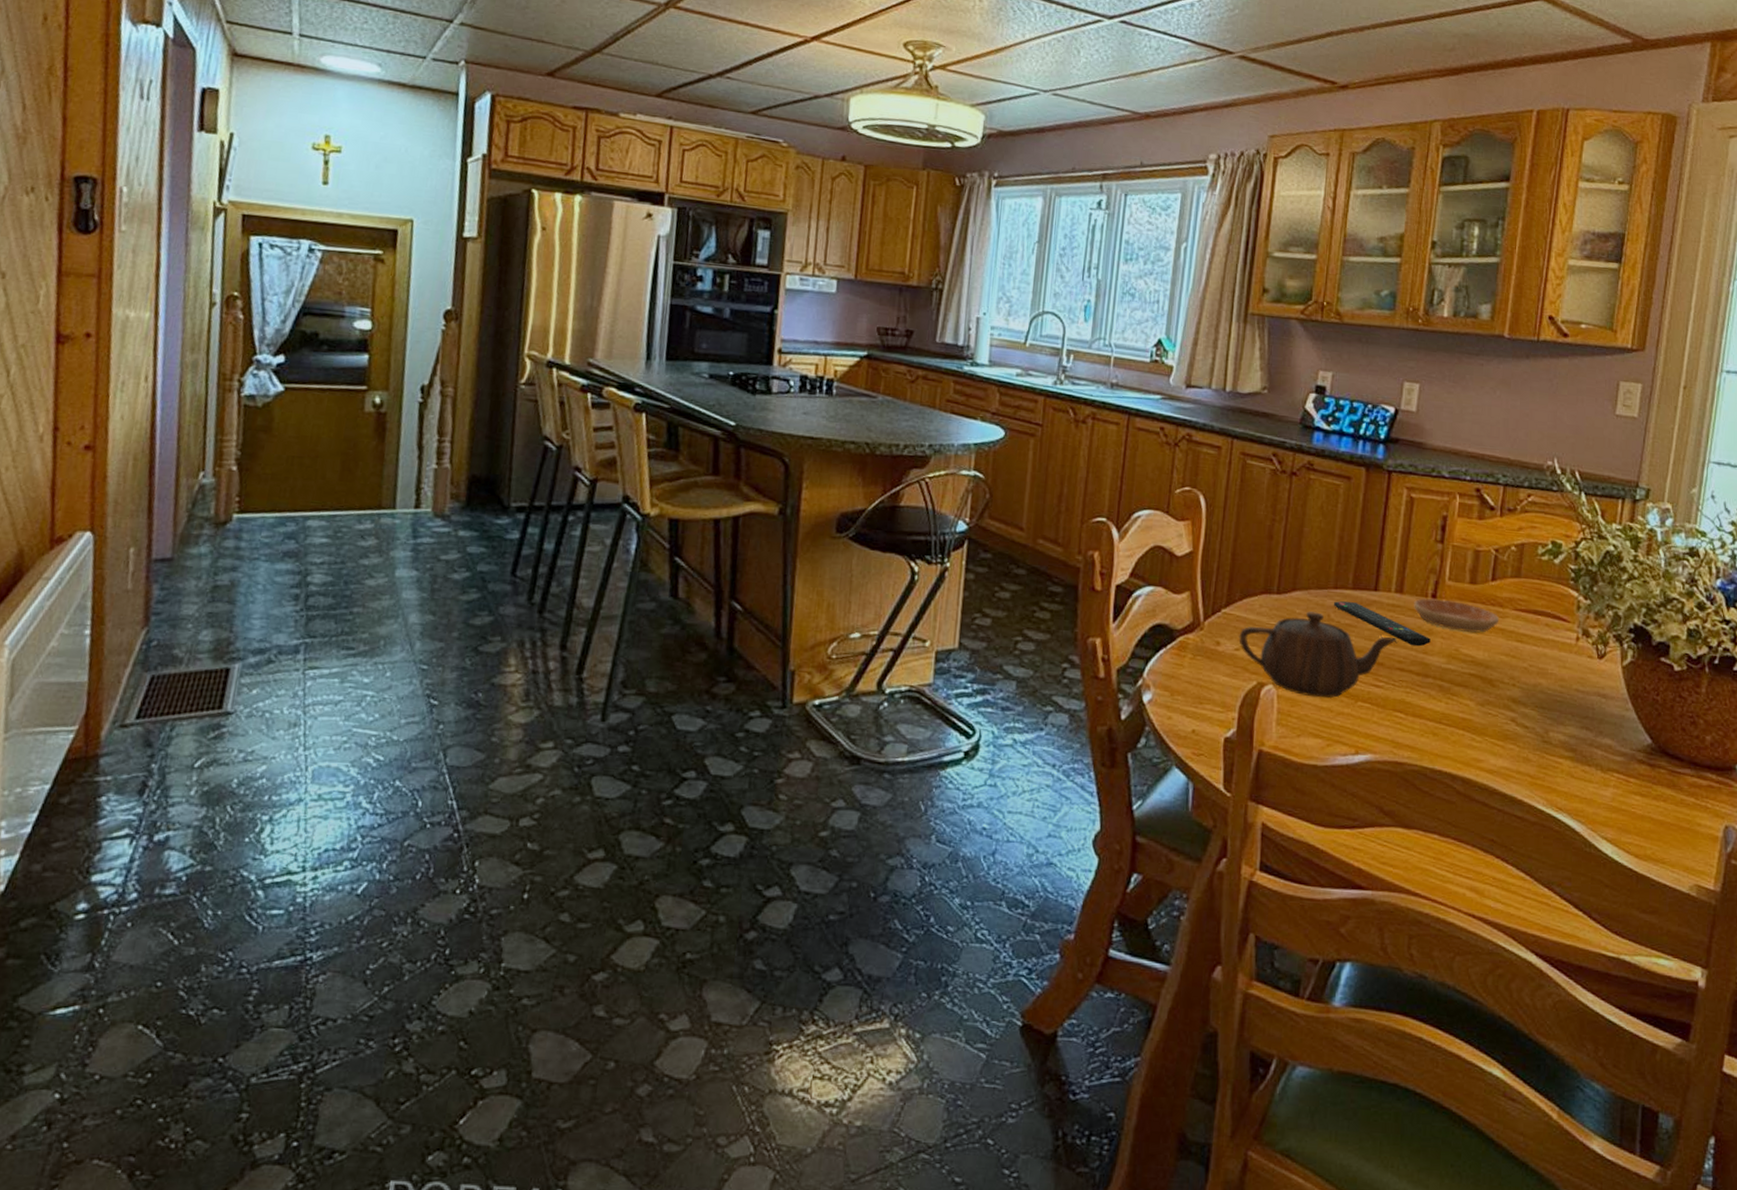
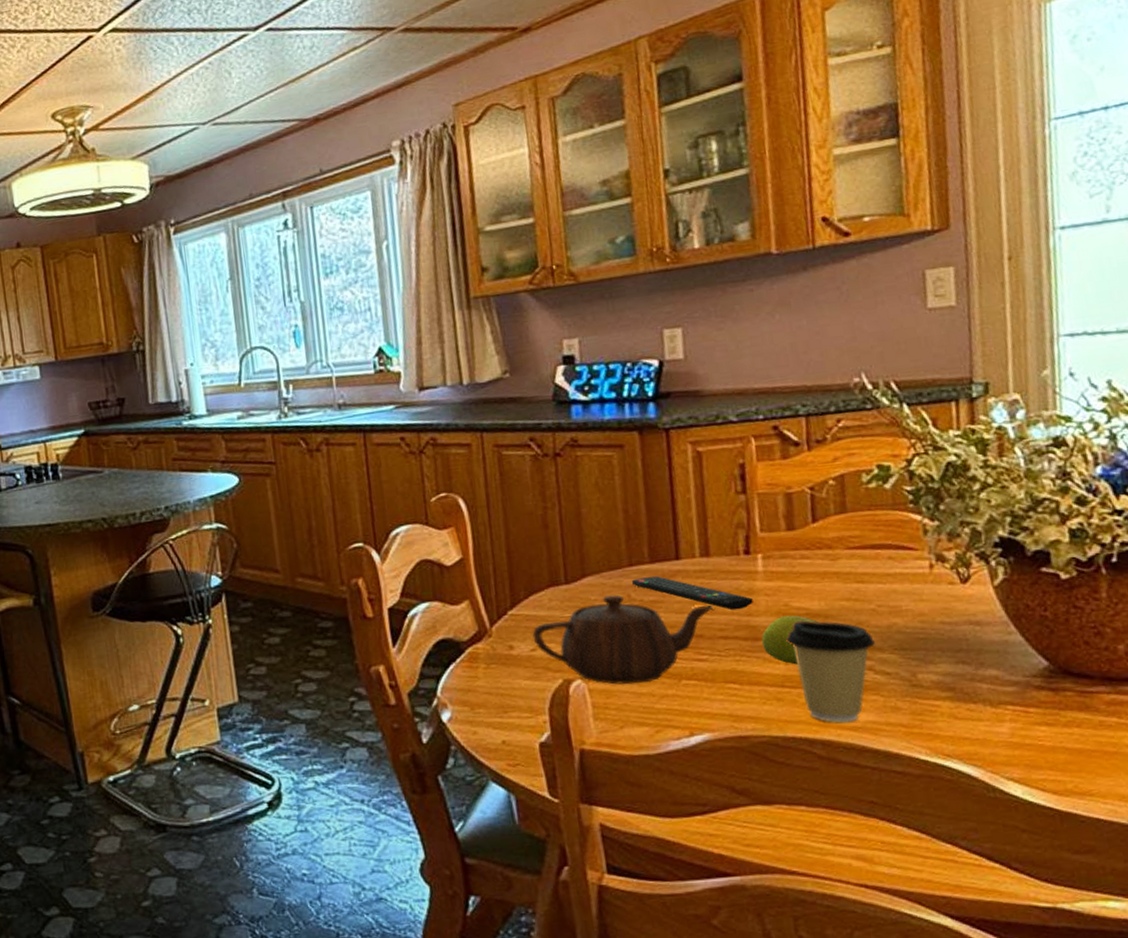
saucer: present [1414,598,1500,634] -> none [725,553,831,585]
fruit: none [1431,660,1480,705] -> present [762,615,818,665]
coffee cup: none [1451,666,1521,765] -> present [786,620,875,723]

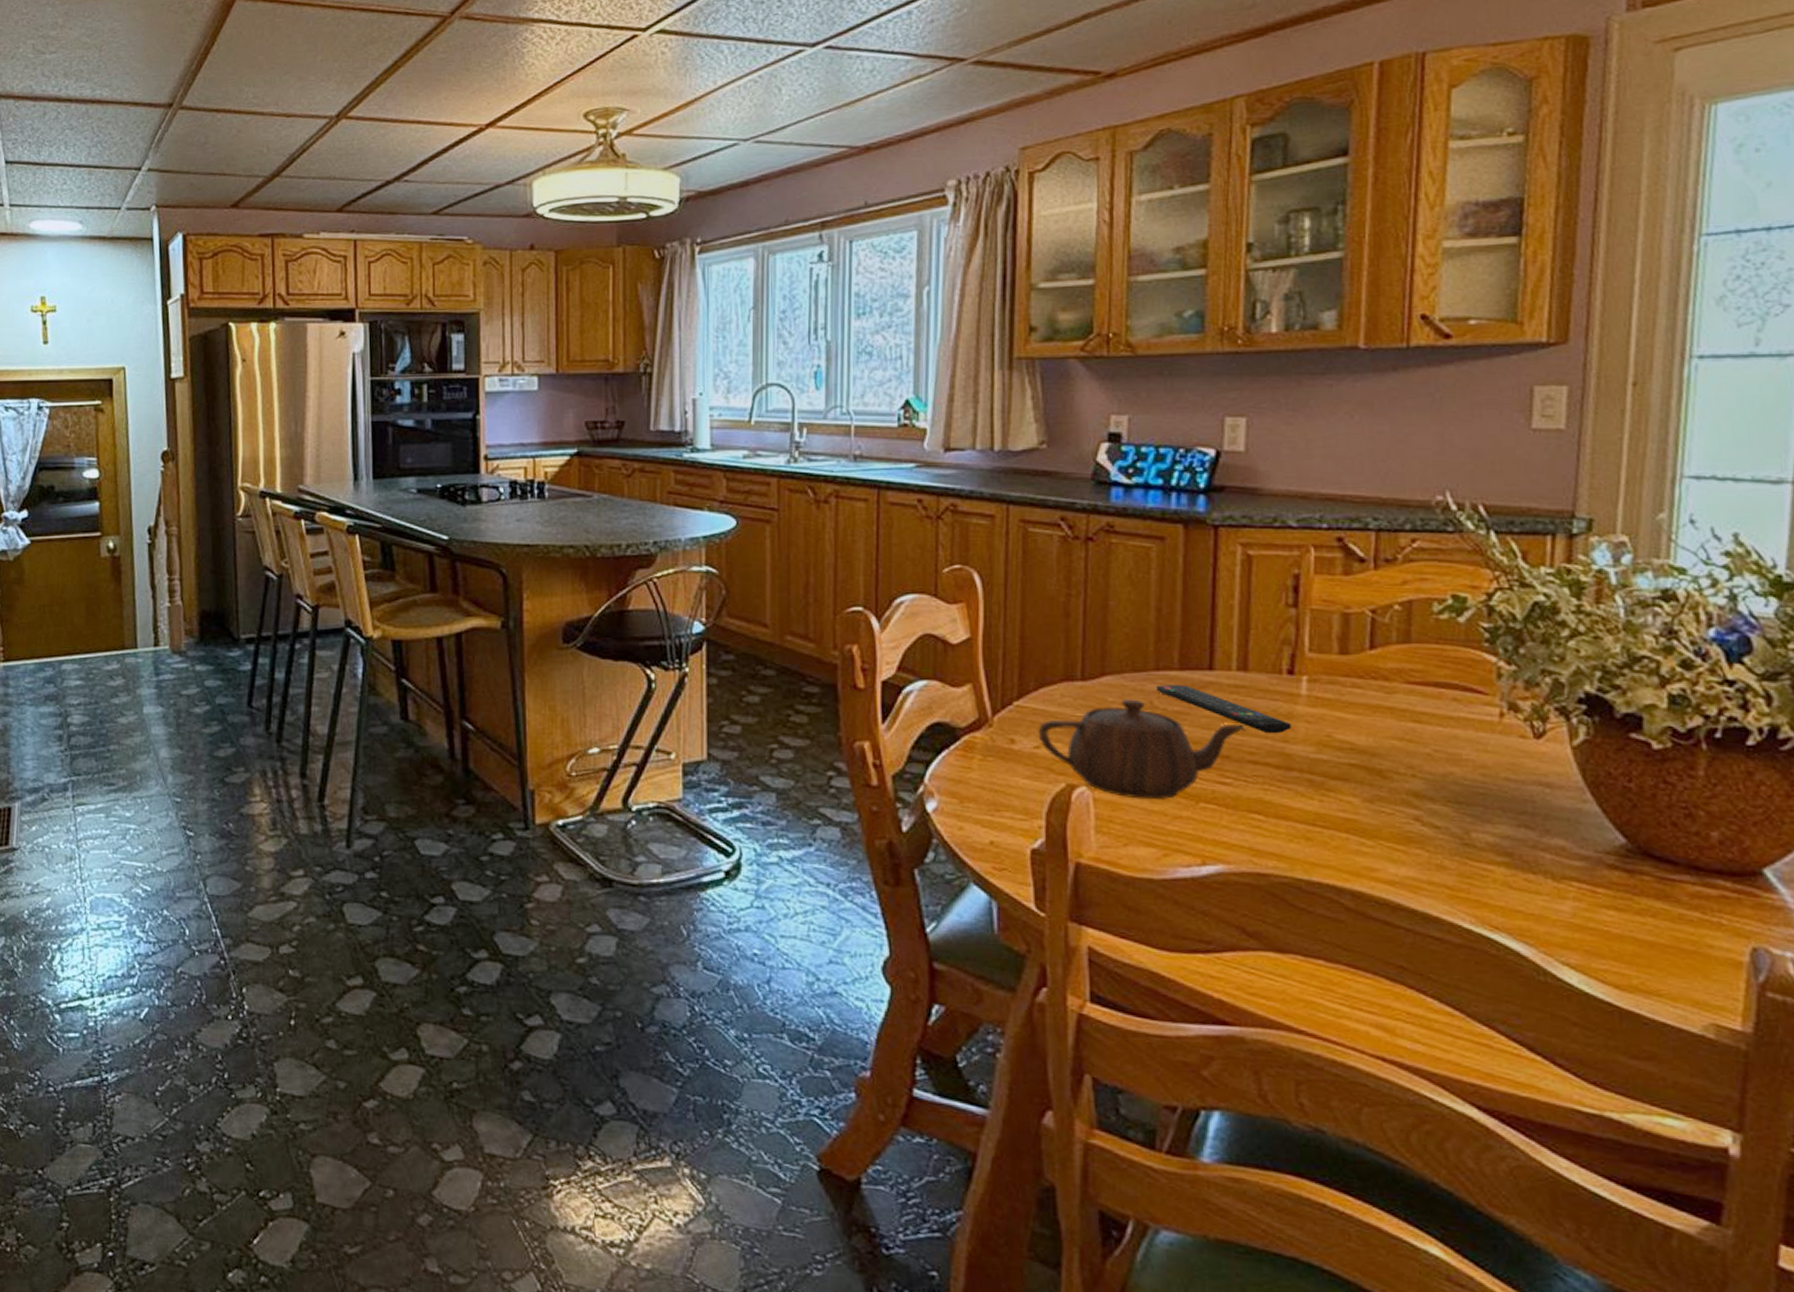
fruit: present [762,615,818,665] -> none [1296,748,1363,803]
coffee cup: present [786,620,875,723] -> none [1324,755,1426,875]

